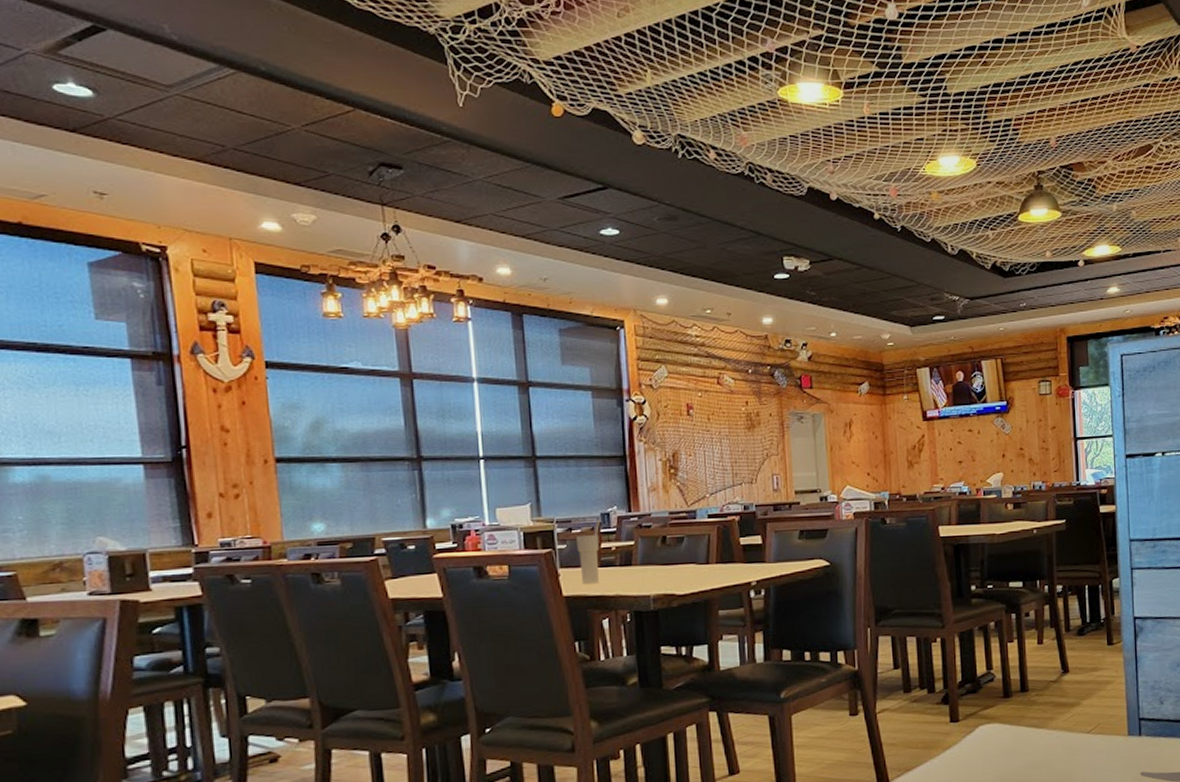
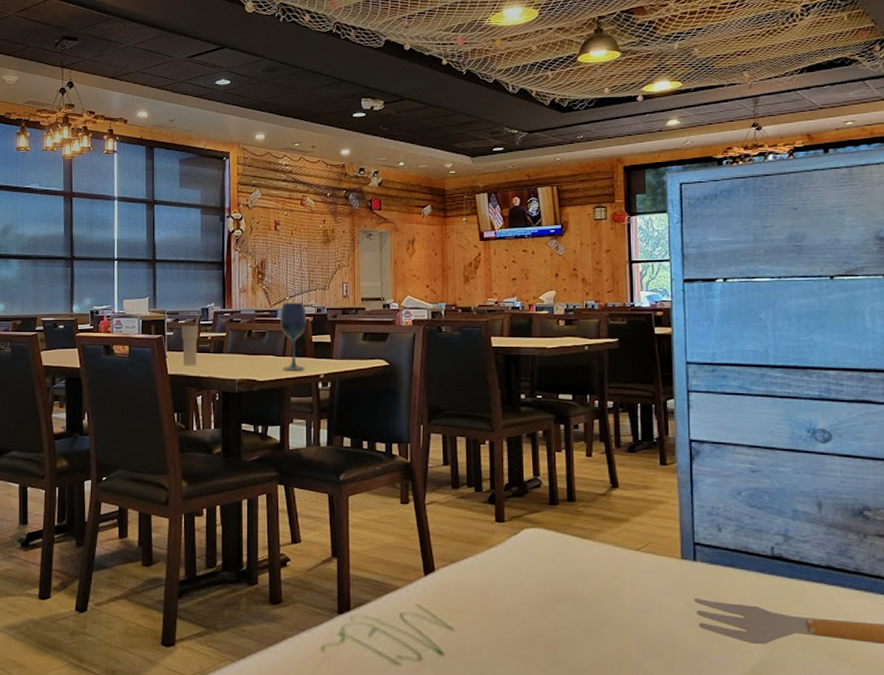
wineglass: none [700,500,733,581] -> present [280,302,306,371]

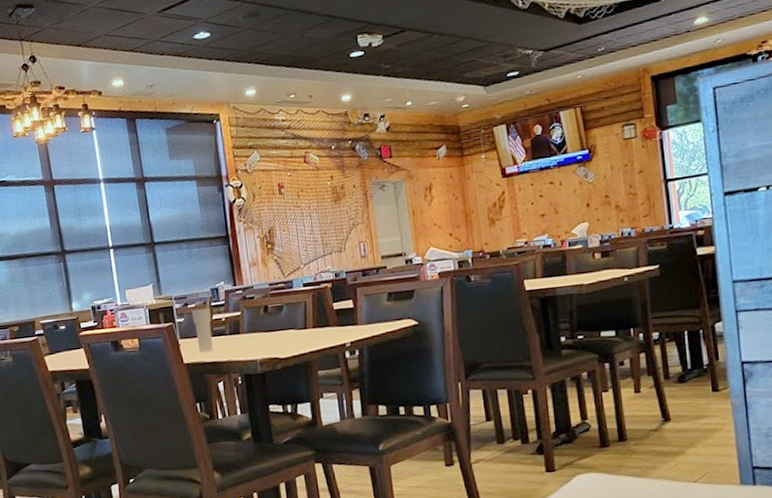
wineglass: present [280,302,306,371] -> none [296,269,329,344]

